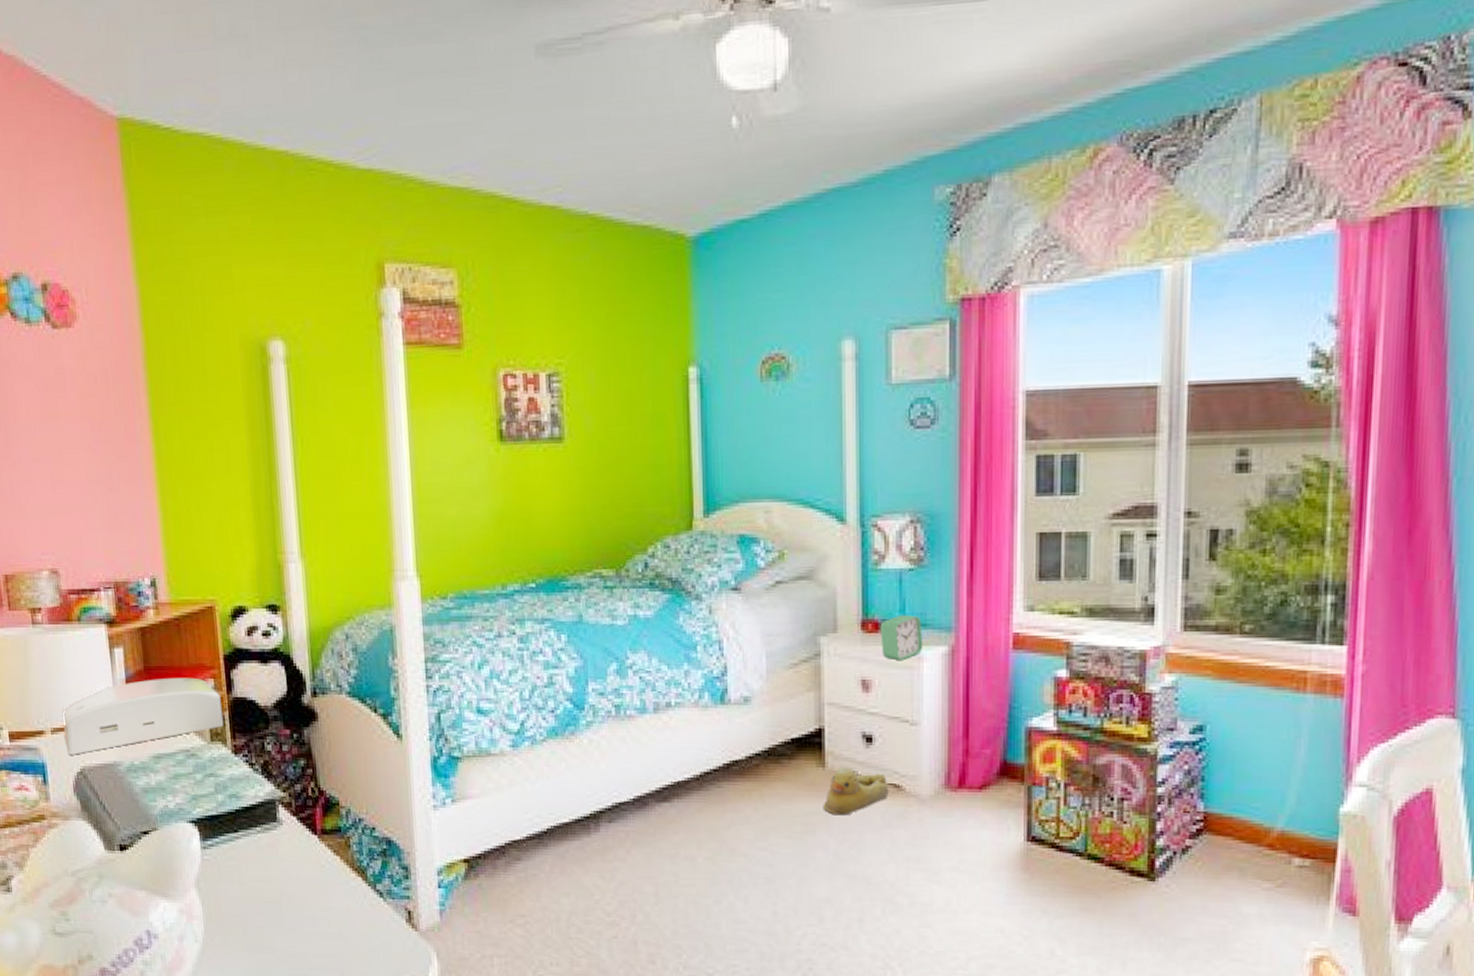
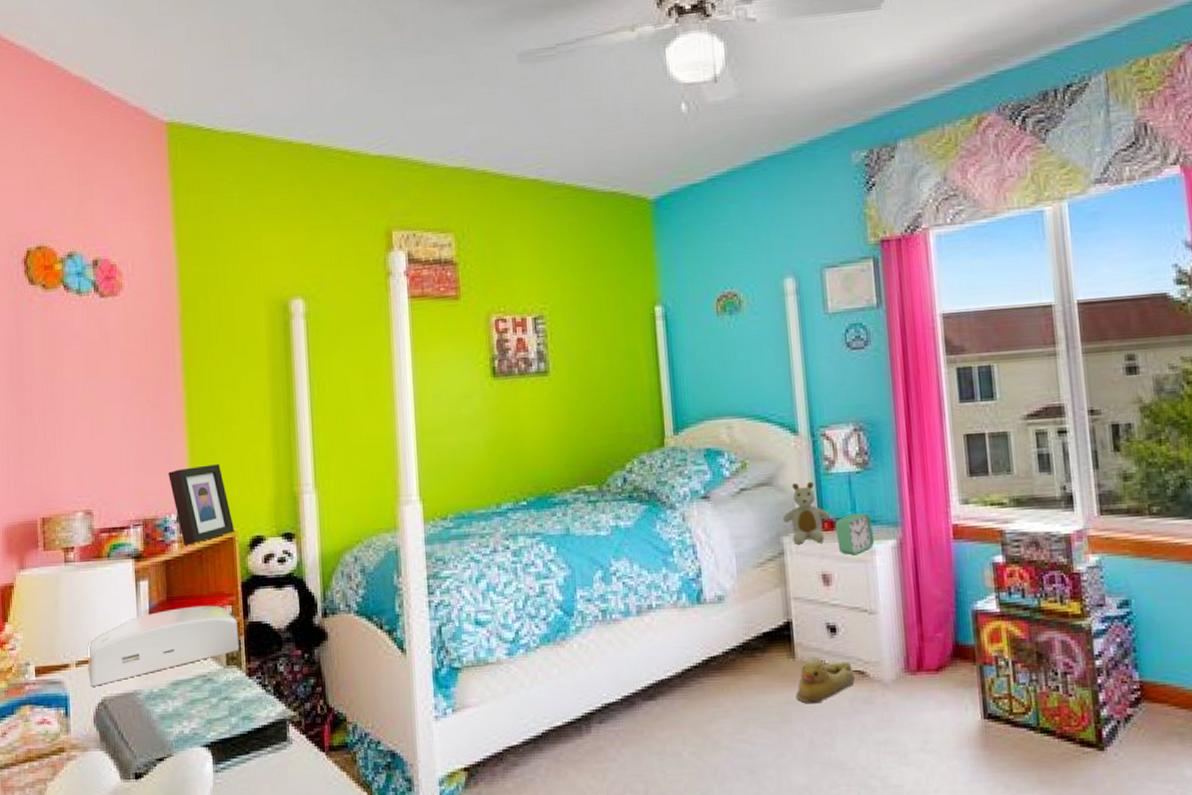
picture frame: none [139,525,215,612] -> present [168,464,235,545]
stuffed bear: none [822,577,875,646] -> present [783,481,830,544]

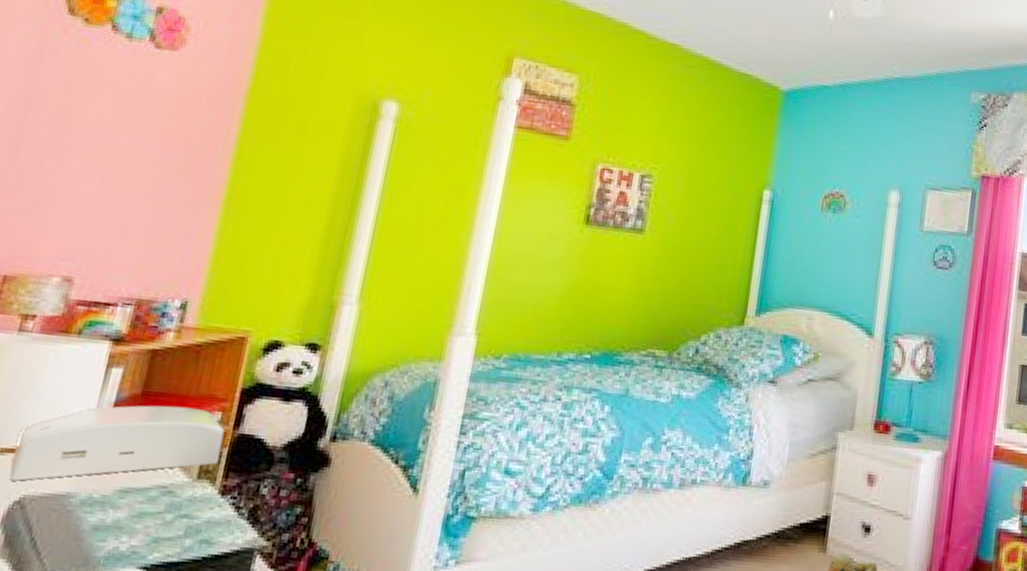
picture frame: present [168,464,235,545] -> none [181,251,252,337]
stuffed bear: present [783,481,830,544] -> none [842,382,887,444]
alarm clock: present [835,512,875,555] -> none [888,420,924,461]

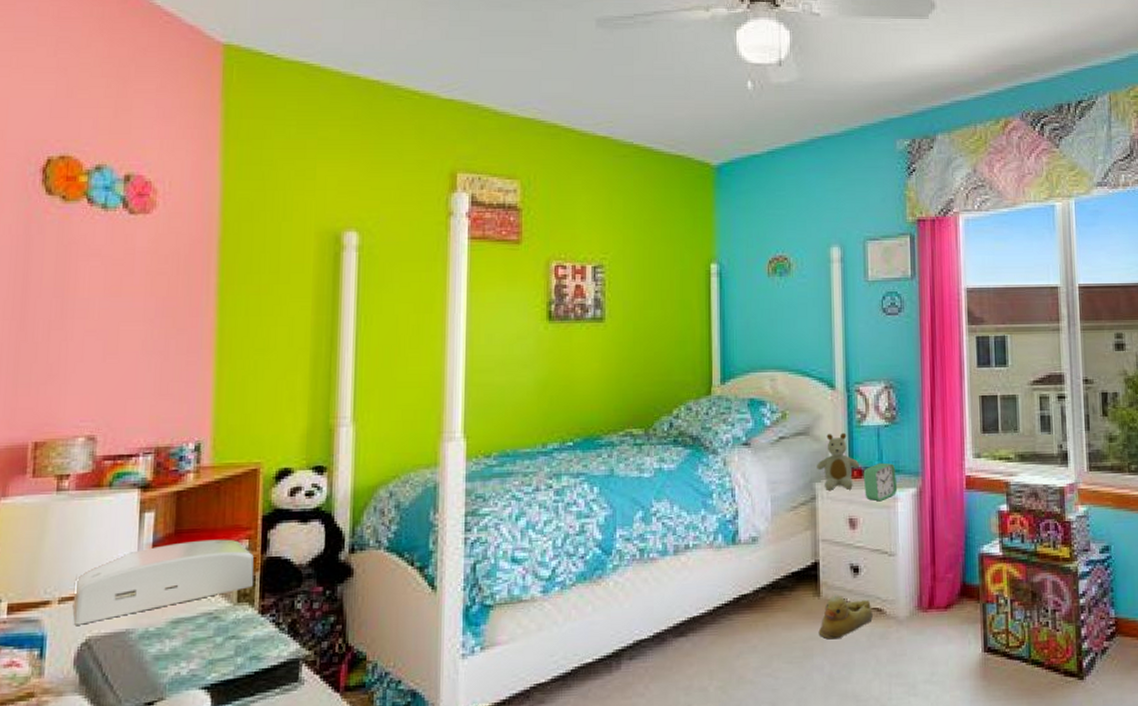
stuffed bear: none [842,382,887,444] -> present [817,432,859,490]
alarm clock: none [888,420,924,461] -> present [863,462,898,502]

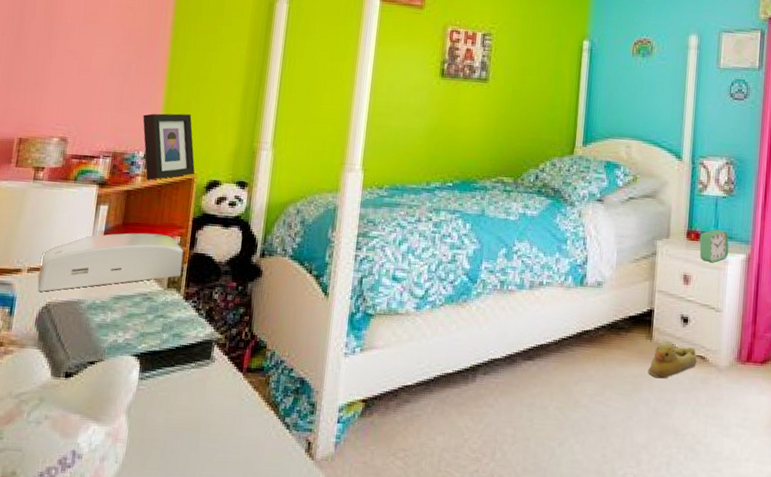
picture frame: none [189,393,260,476] -> present [143,113,195,180]
stuffed bear: present [817,432,859,490] -> none [659,198,697,250]

